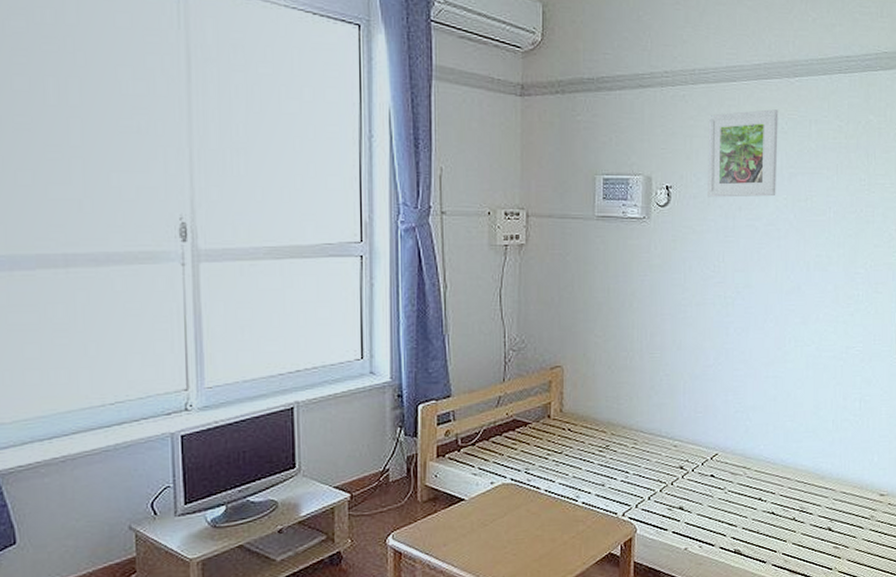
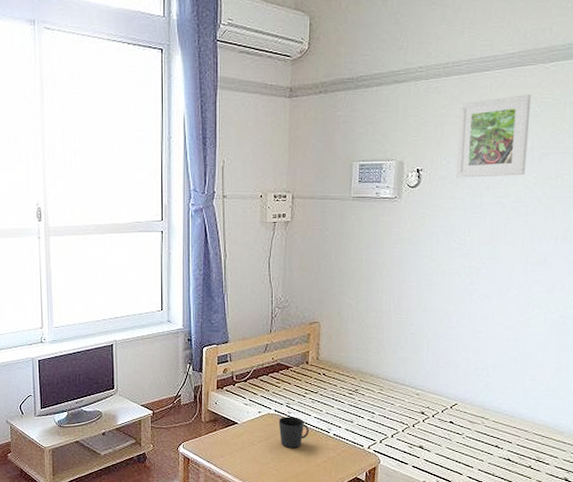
cup: none [516,485,553,525] -> present [278,416,309,448]

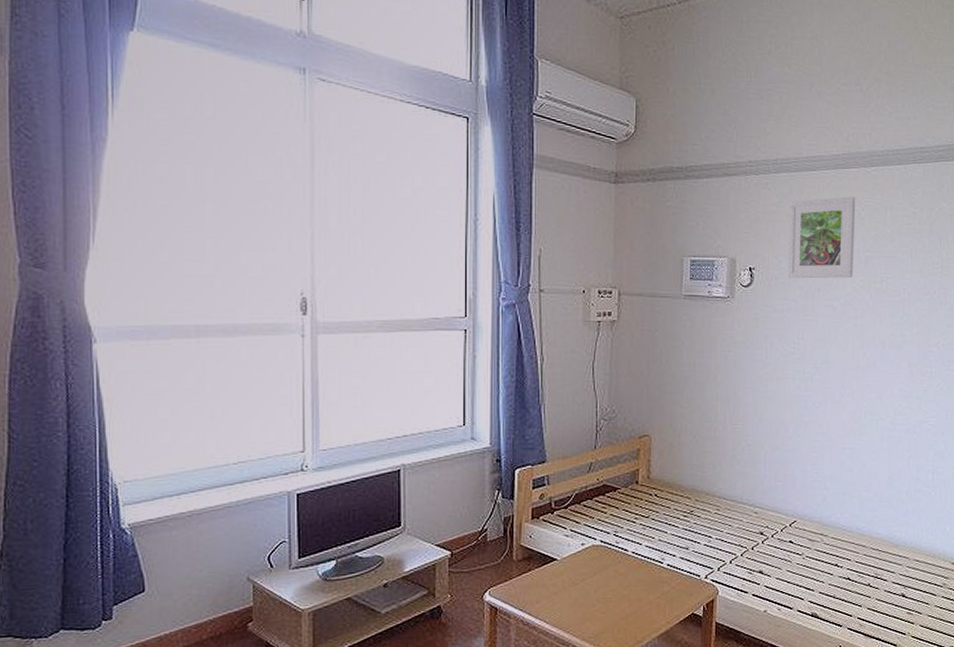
cup: present [278,416,309,448] -> none [605,547,639,585]

